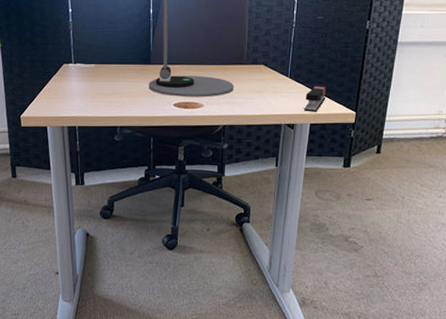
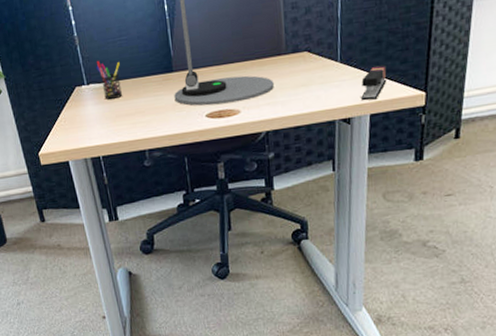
pen holder: none [83,45,105,79] -> present [95,61,123,99]

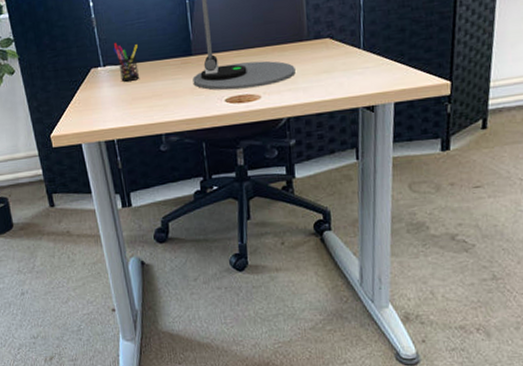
stapler: present [361,64,387,101] -> none [385,53,411,89]

